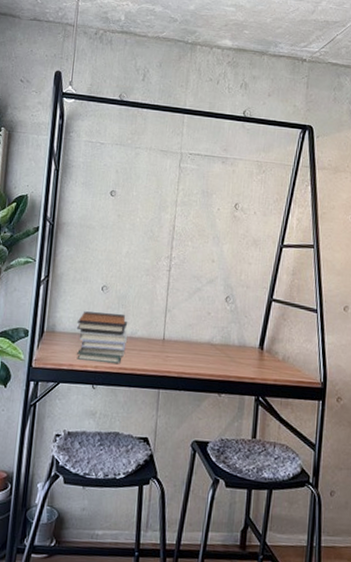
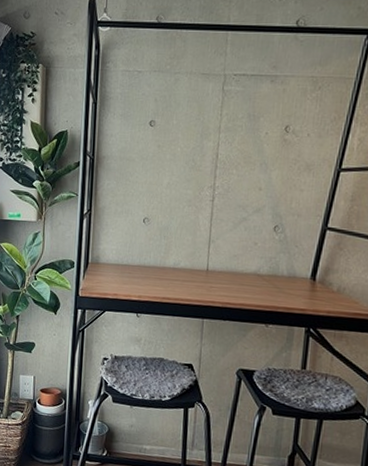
book stack: present [76,311,128,365] -> none [119,243,171,295]

